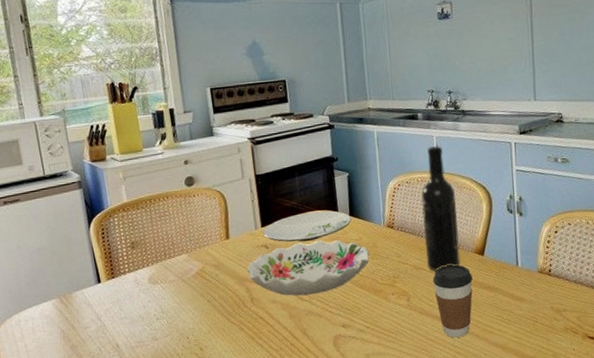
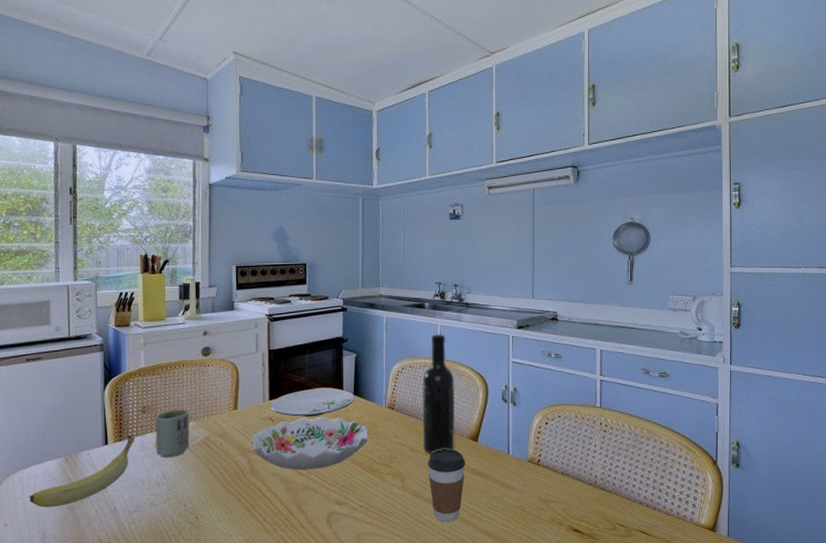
banana: none [29,271,129,349] -> present [29,434,136,508]
cup: none [146,242,185,293] -> present [155,409,190,458]

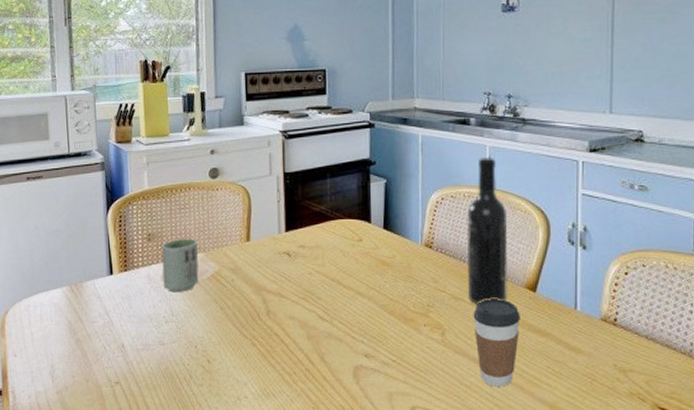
banana: present [29,434,136,508] -> none [36,264,142,340]
decorative bowl: present [251,417,369,471] -> none [266,254,403,315]
plate: present [270,389,355,417] -> none [286,221,385,253]

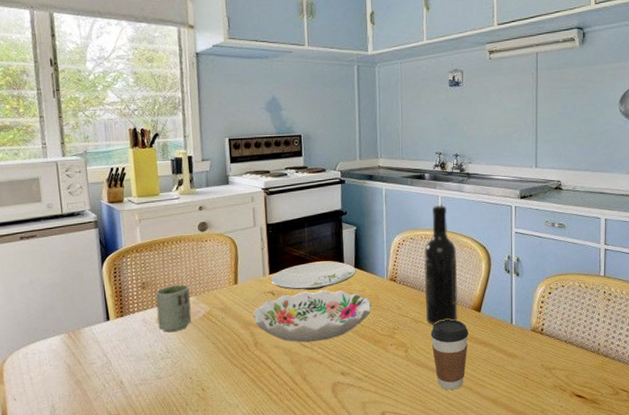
decorative bowl: none [266,254,403,315] -> present [253,290,372,343]
plate: none [286,221,385,253] -> present [270,262,356,290]

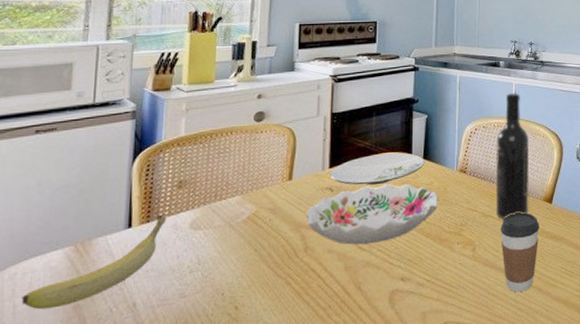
banana: none [35,310,137,382] -> present [21,214,167,310]
cup: present [156,284,192,333] -> none [191,182,235,240]

